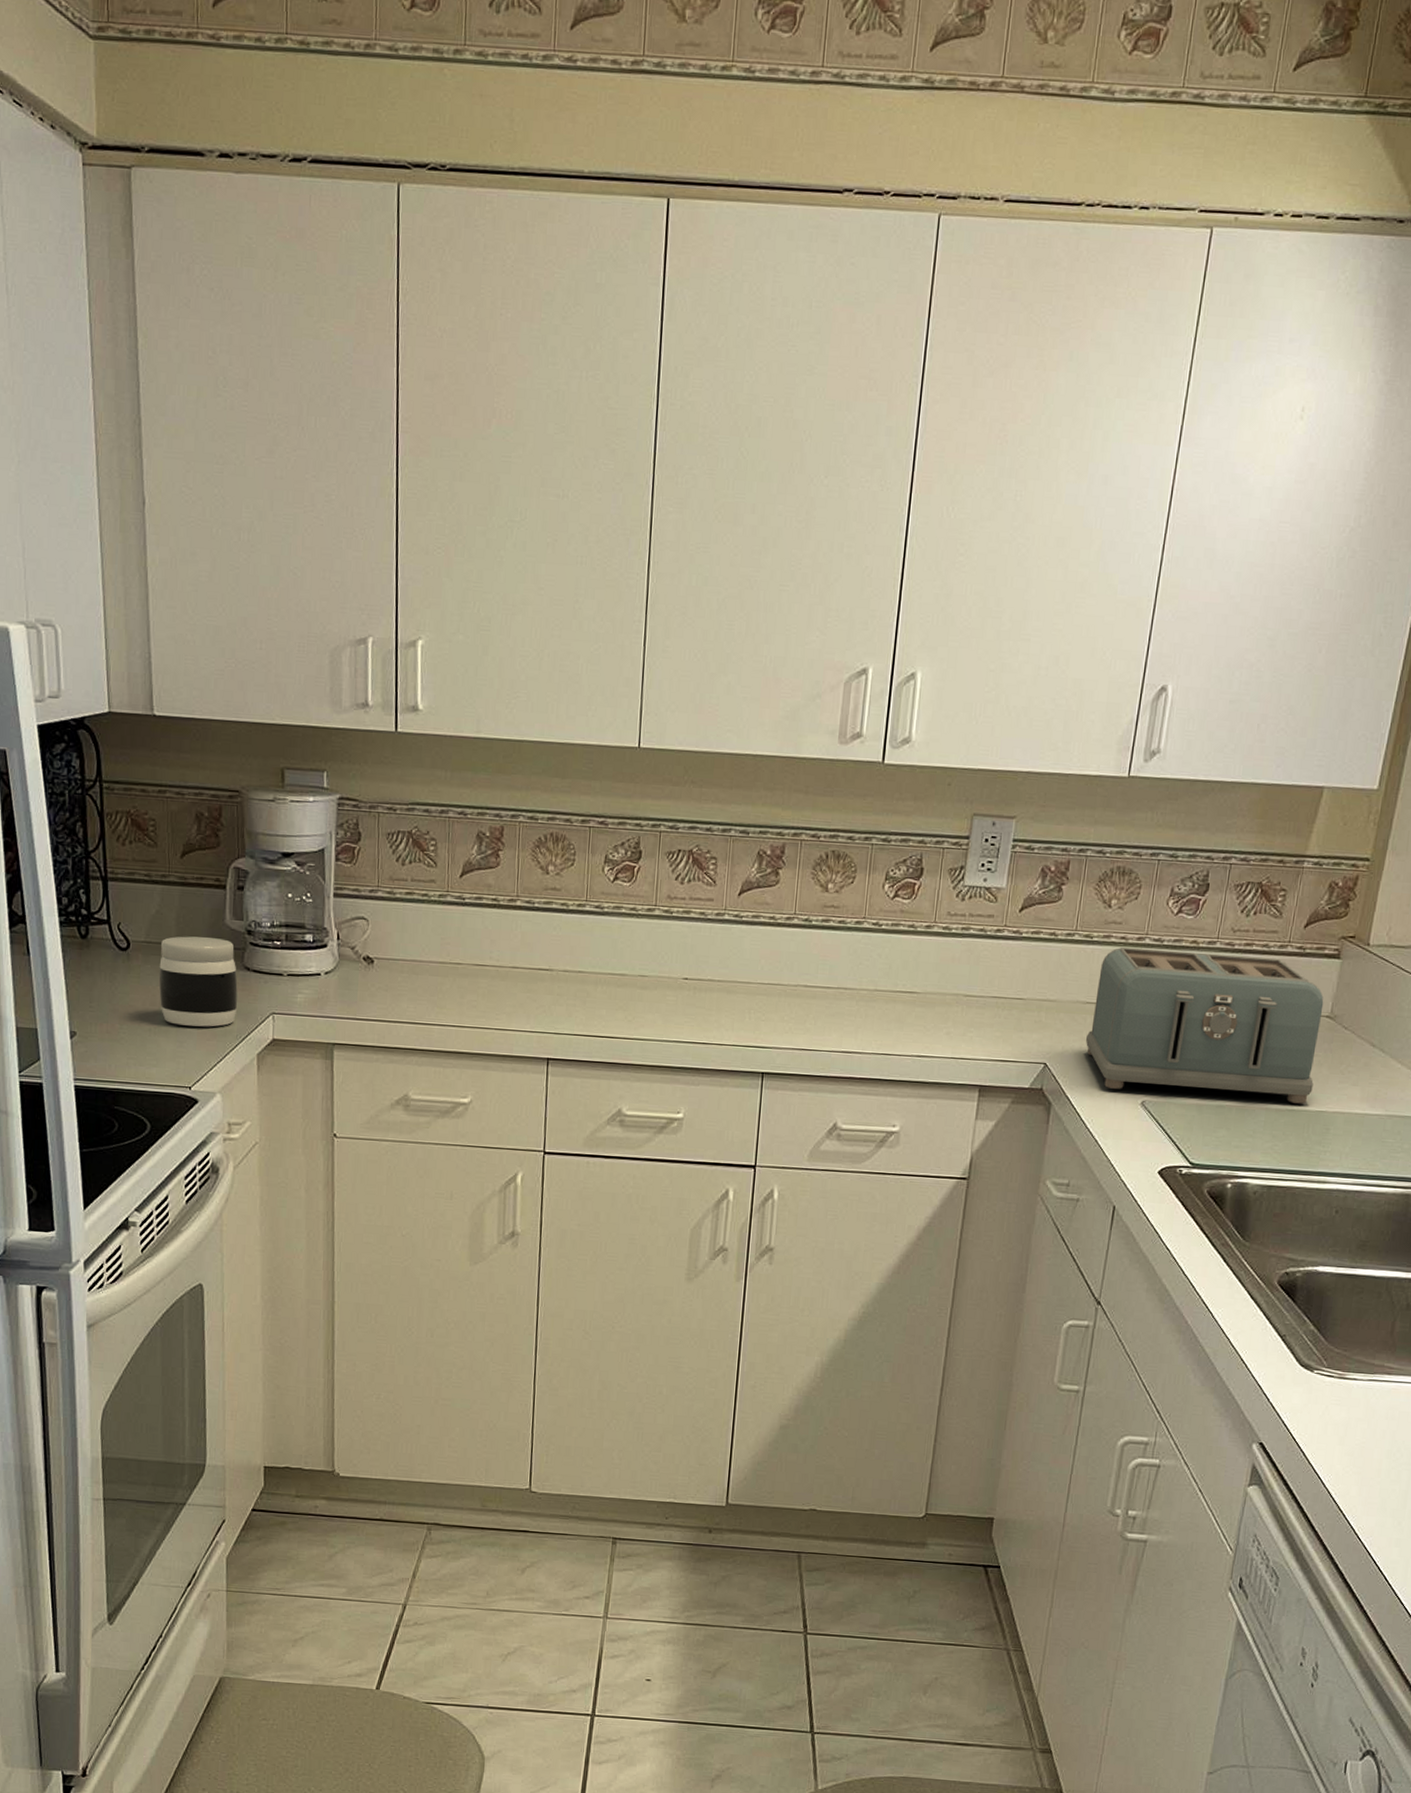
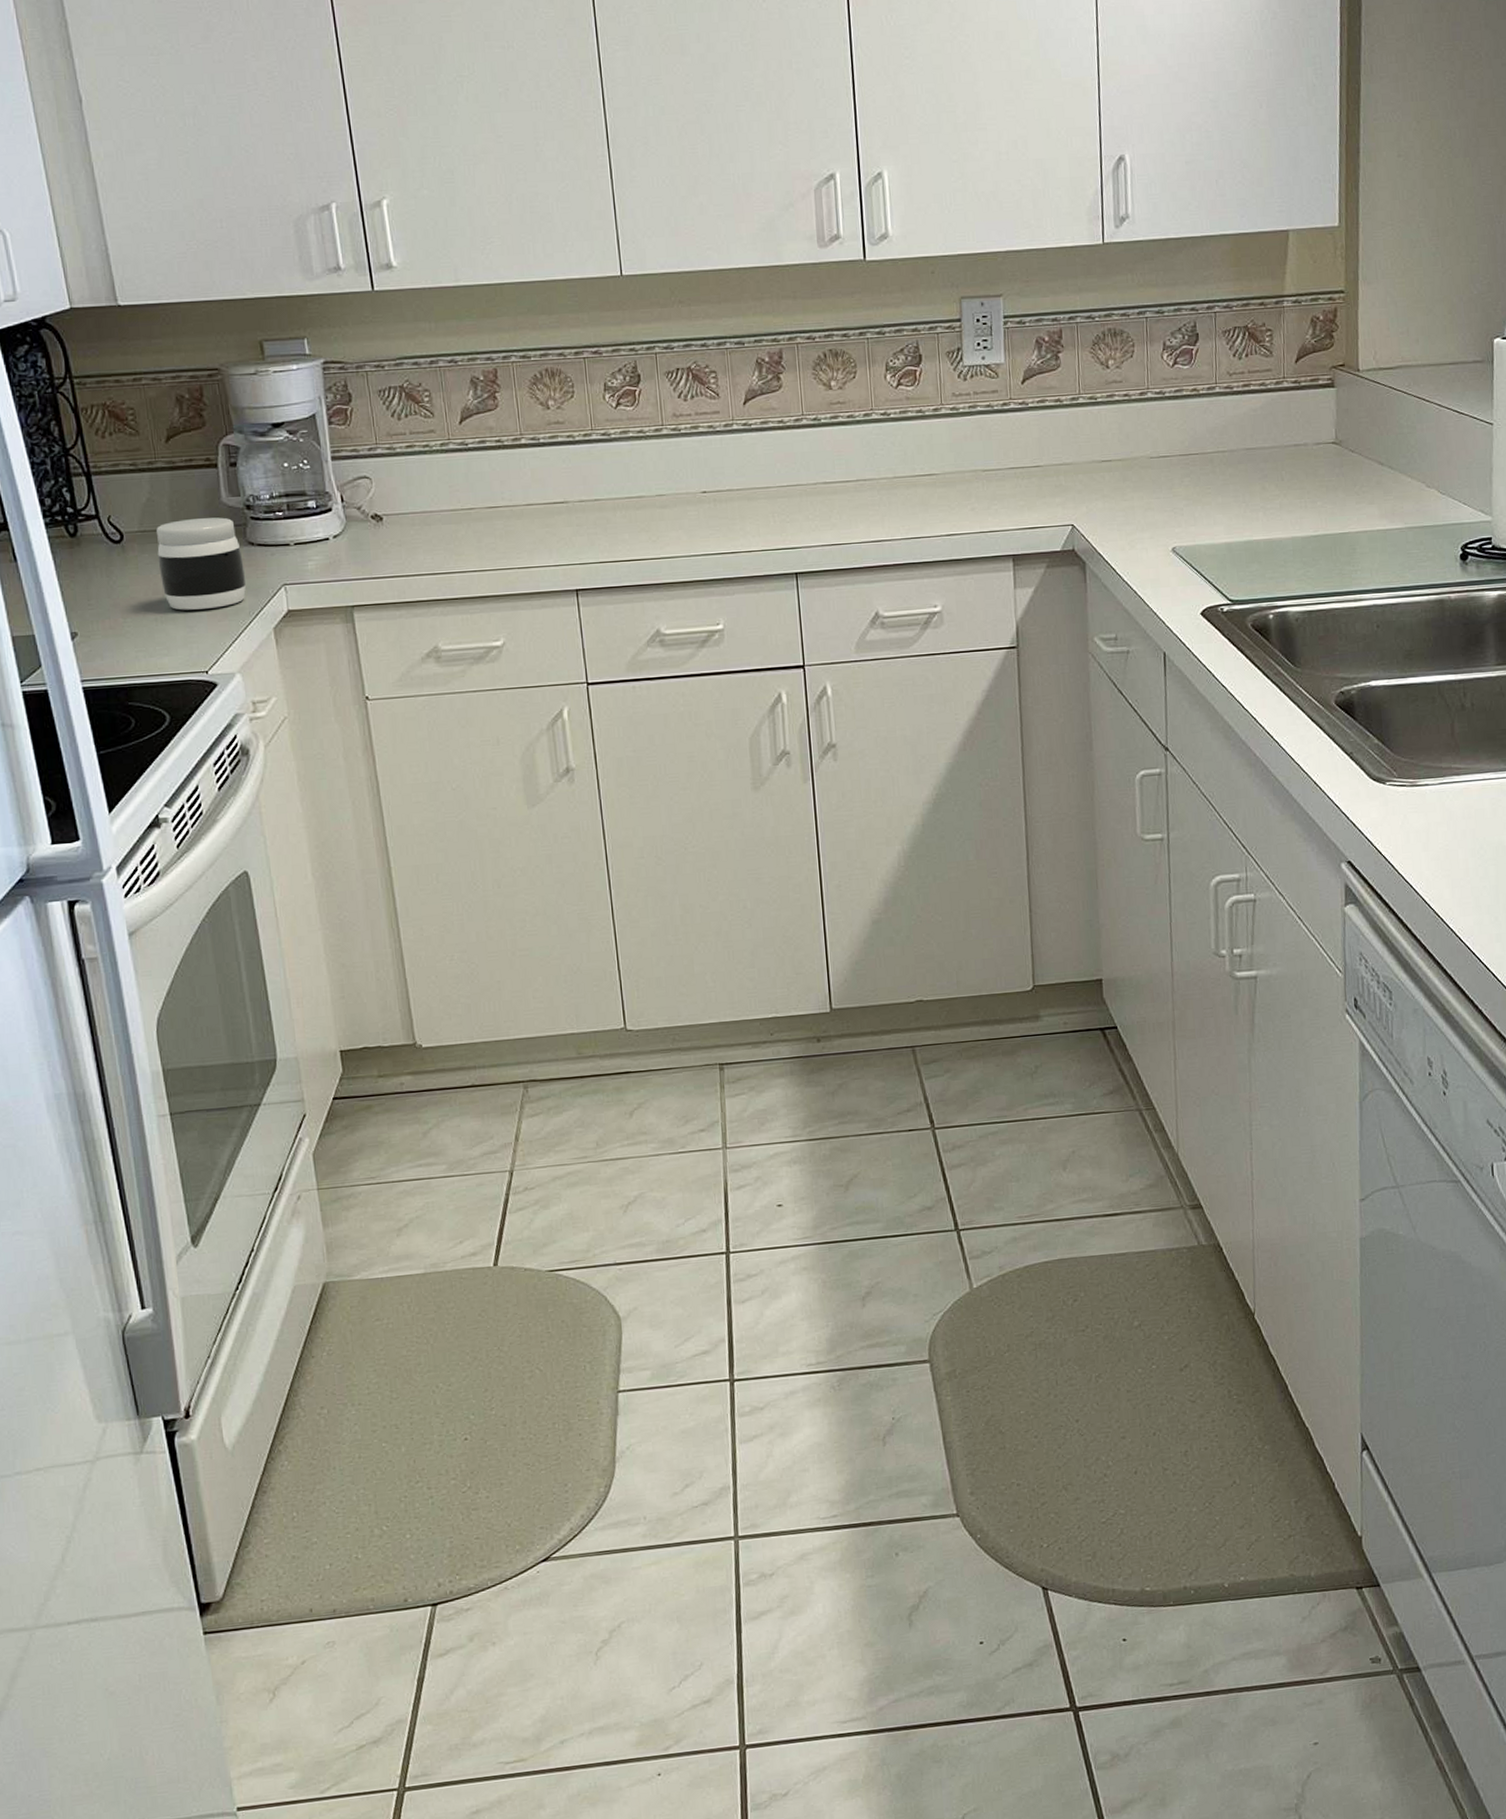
toaster: present [1085,946,1324,1104] -> none [1107,394,1333,540]

